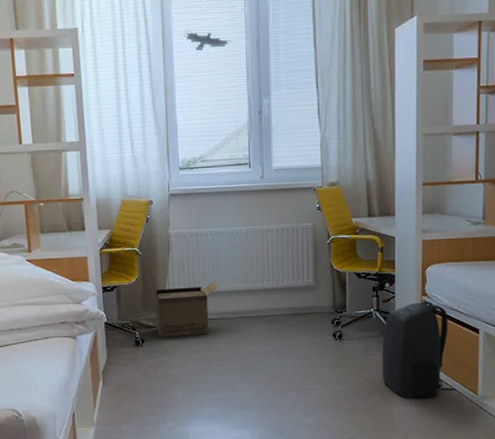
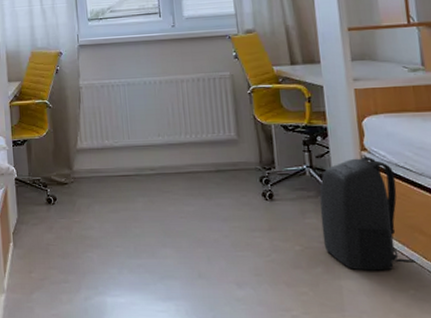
cardboard box: present [152,280,219,338] -> none [63,134,134,195]

